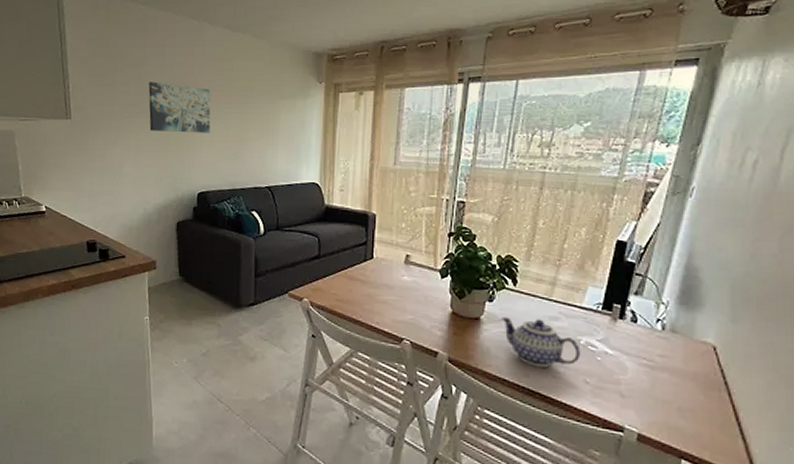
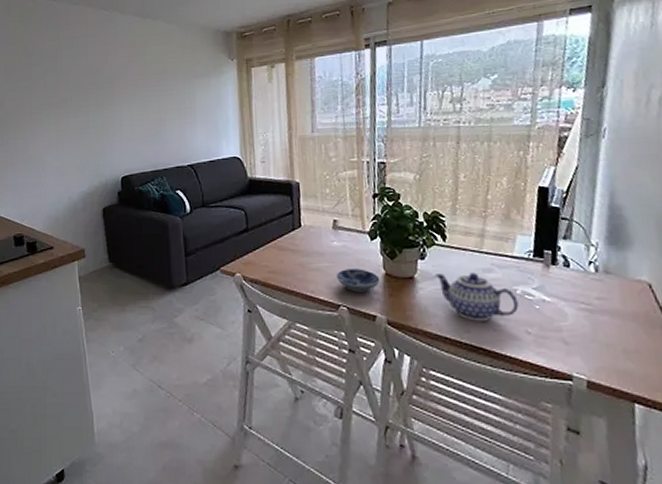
wall art: present [148,82,211,133] -> none [65,72,129,121]
bowl: none [403,304,446,328] -> present [337,269,380,292]

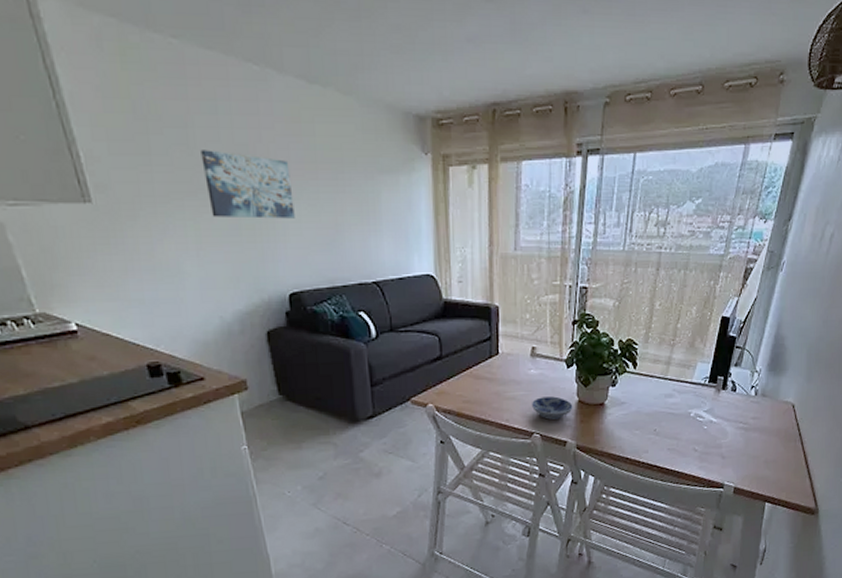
wall art: none [65,72,129,121] -> present [200,150,295,219]
teapot: present [434,272,519,321] -> none [623,398,691,442]

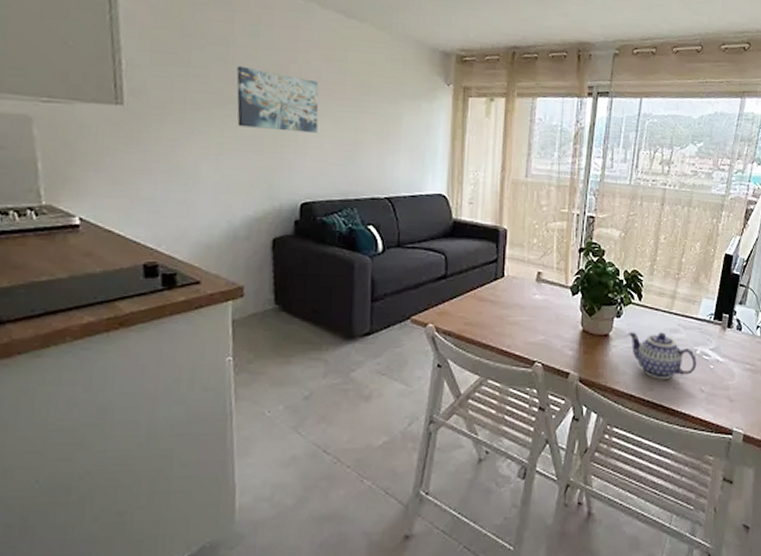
bowl: present [532,396,573,420] -> none [535,324,577,348]
teapot: none [623,398,691,442] -> present [628,332,697,380]

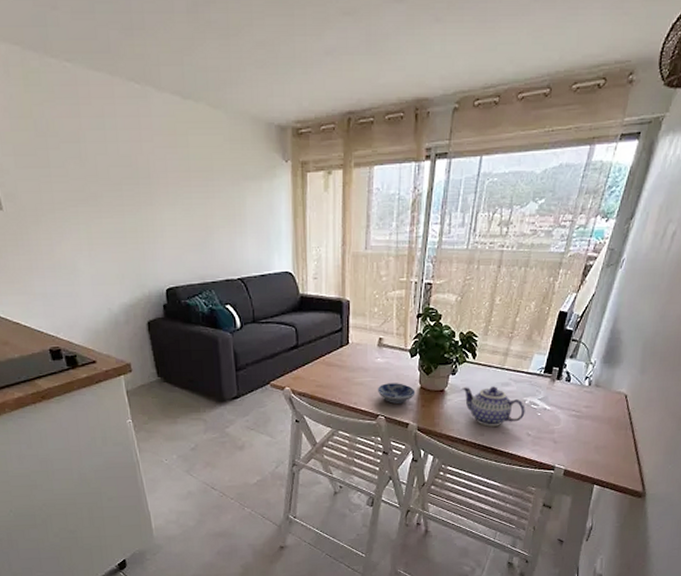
wall art: present [236,66,319,133] -> none [91,162,171,223]
bowl: none [535,324,577,348] -> present [378,383,416,404]

